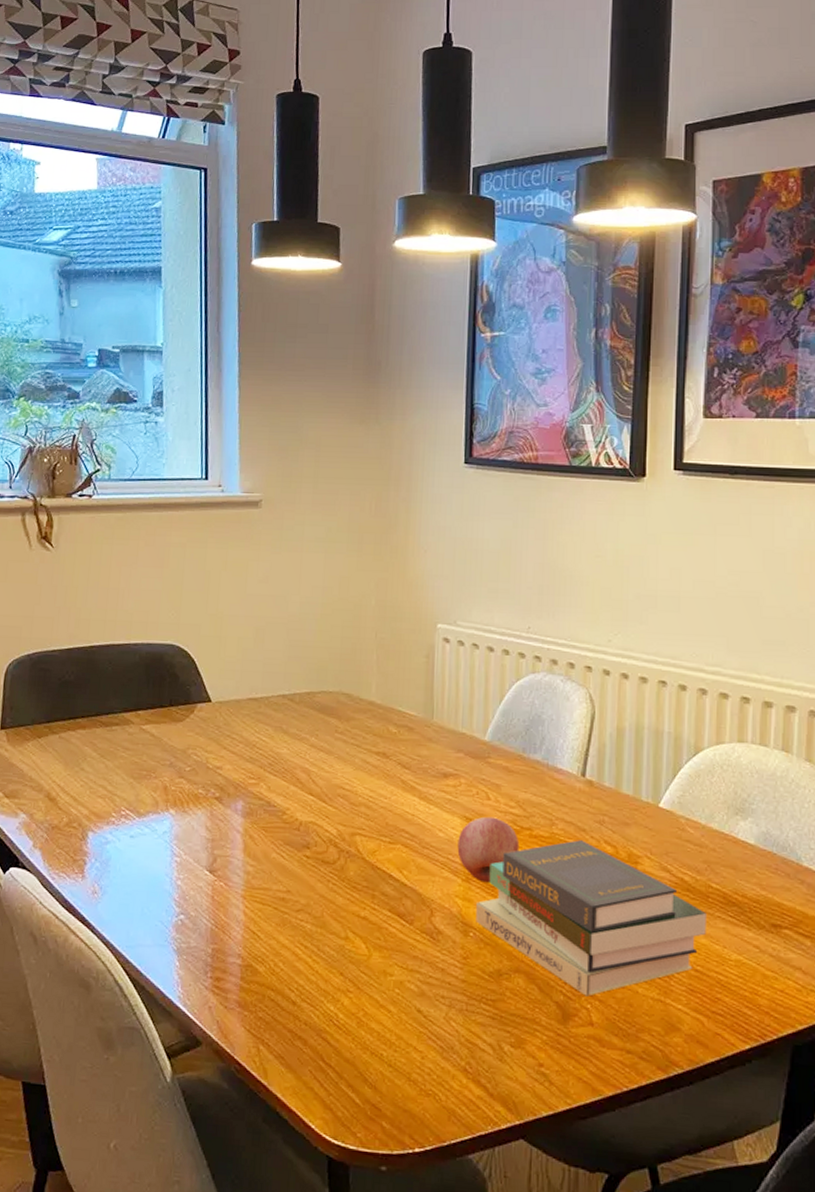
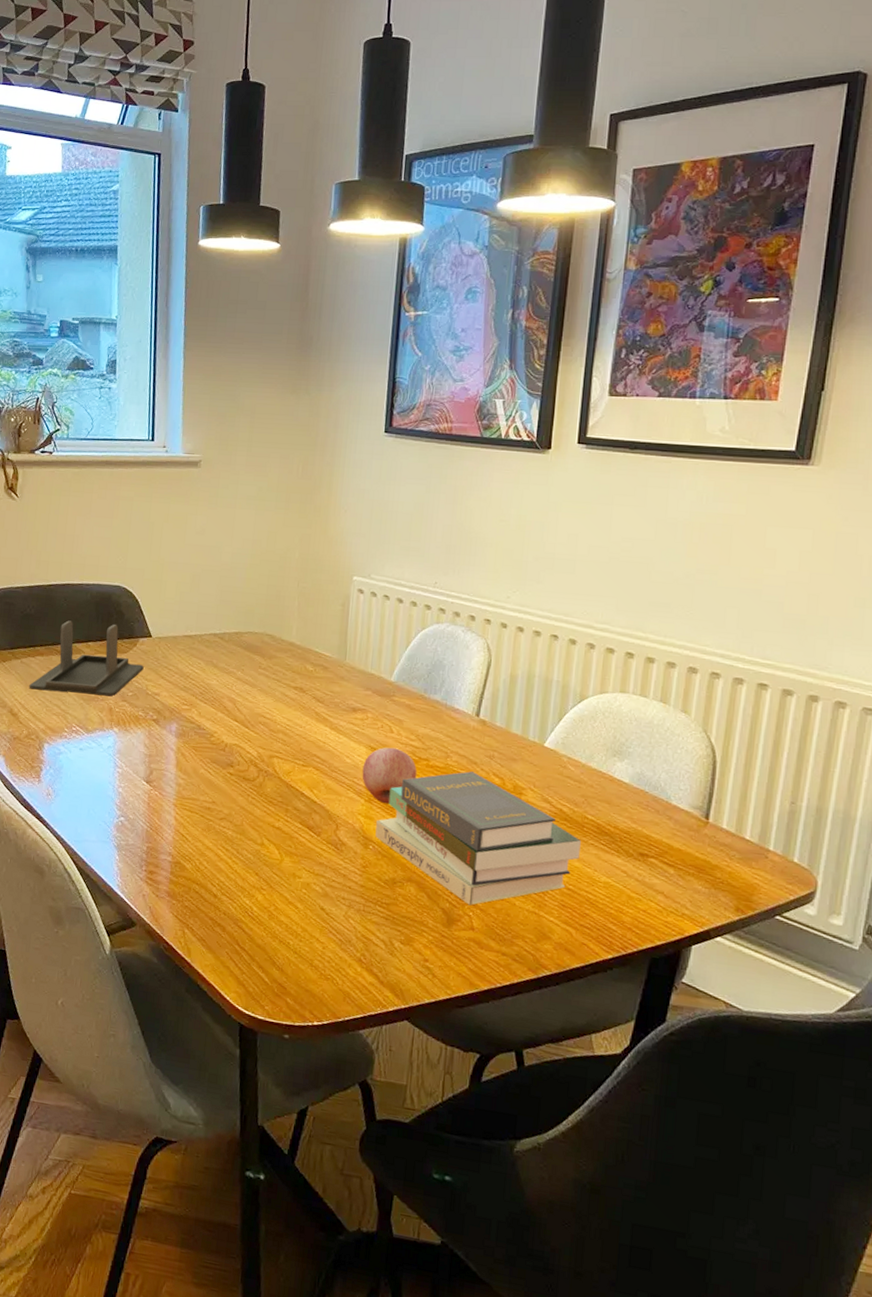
napkin holder: none [69,686,203,773] -> present [29,620,144,696]

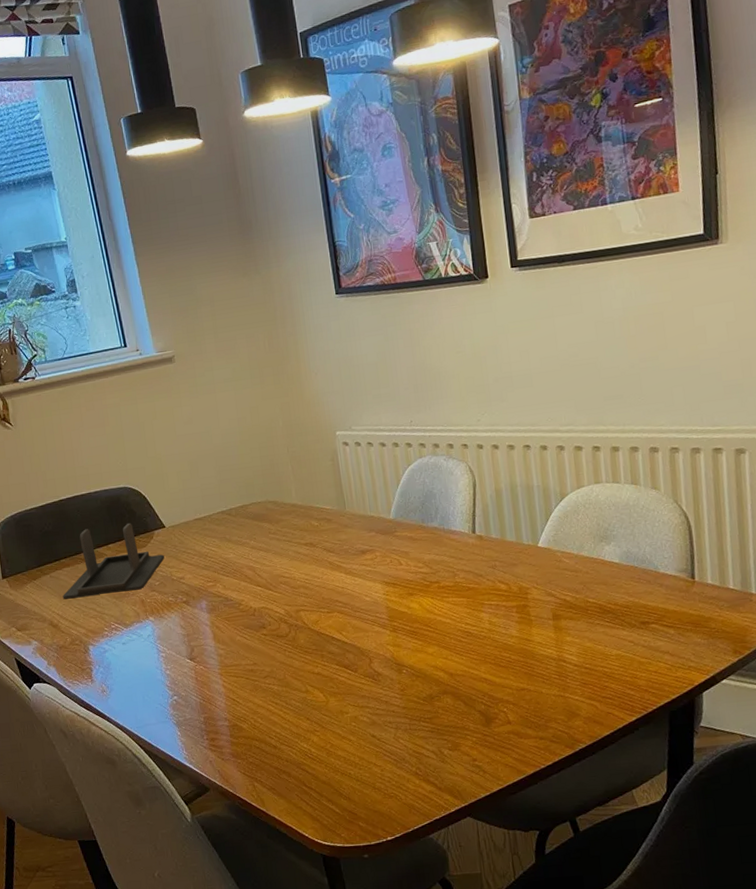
fruit: present [362,747,417,804] -> none [381,578,432,630]
books: present [375,771,581,906] -> none [404,583,590,703]

